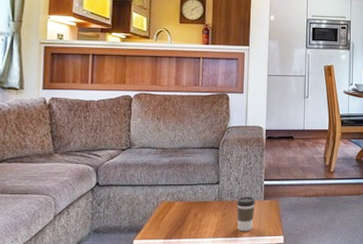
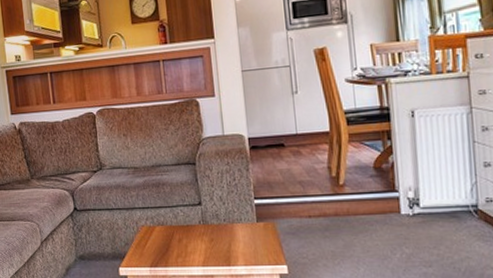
coffee cup: present [236,196,256,232] -> none [224,218,248,259]

